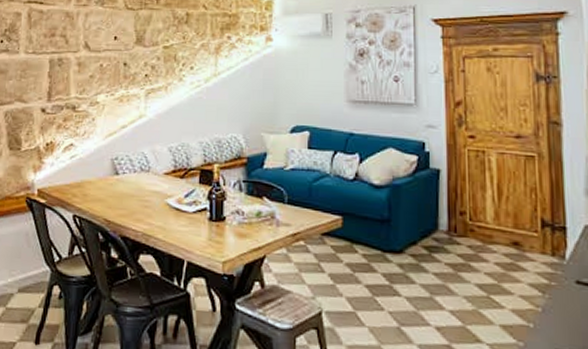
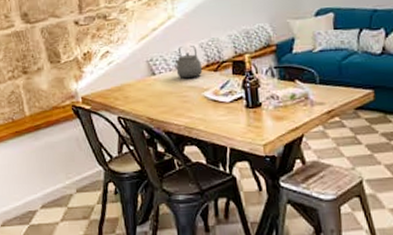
tea kettle: none [140,147,169,183] -> present [174,45,203,79]

